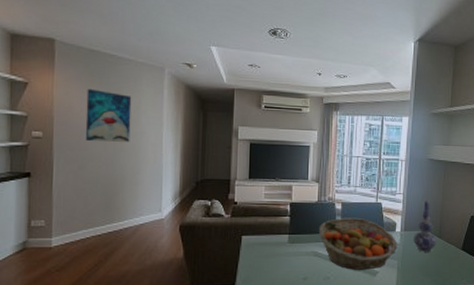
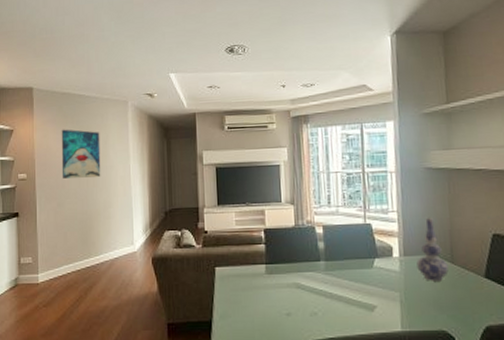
fruit basket: present [318,217,398,270] -> none [298,242,398,304]

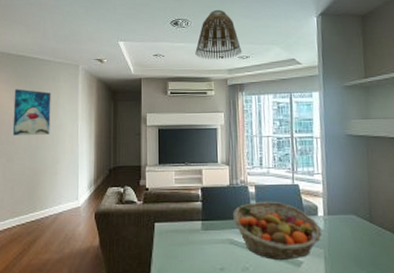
lamp shade: none [254,32,306,89] -> present [195,9,242,60]
fruit basket: none [298,242,398,304] -> present [232,201,322,260]
vase: present [416,217,449,281] -> none [339,179,368,239]

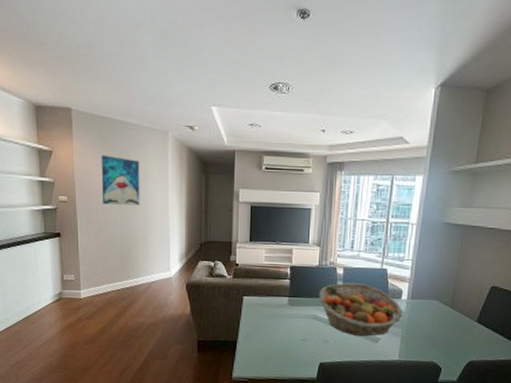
lamp shade: present [195,9,242,60] -> none [295,73,347,134]

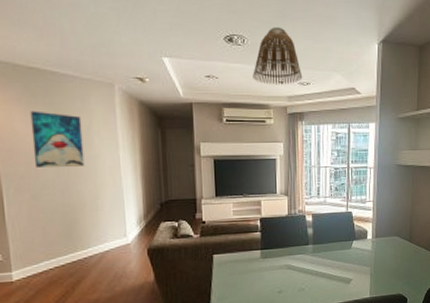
lamp shade: none [295,73,347,134] -> present [253,26,303,85]
fruit basket: present [318,282,403,336] -> none [290,228,370,280]

